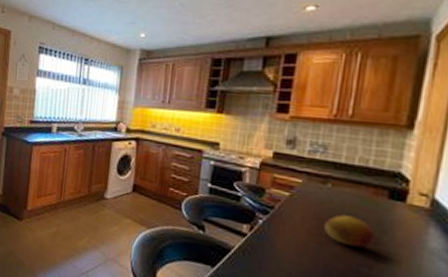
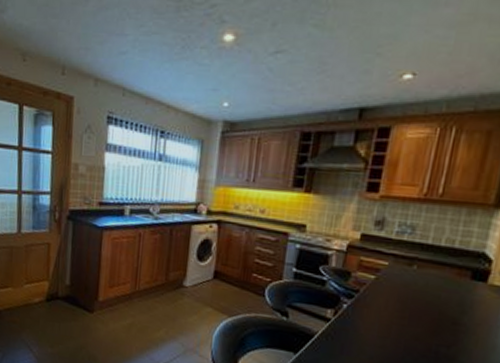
fruit: present [324,215,376,248] -> none [407,297,456,329]

